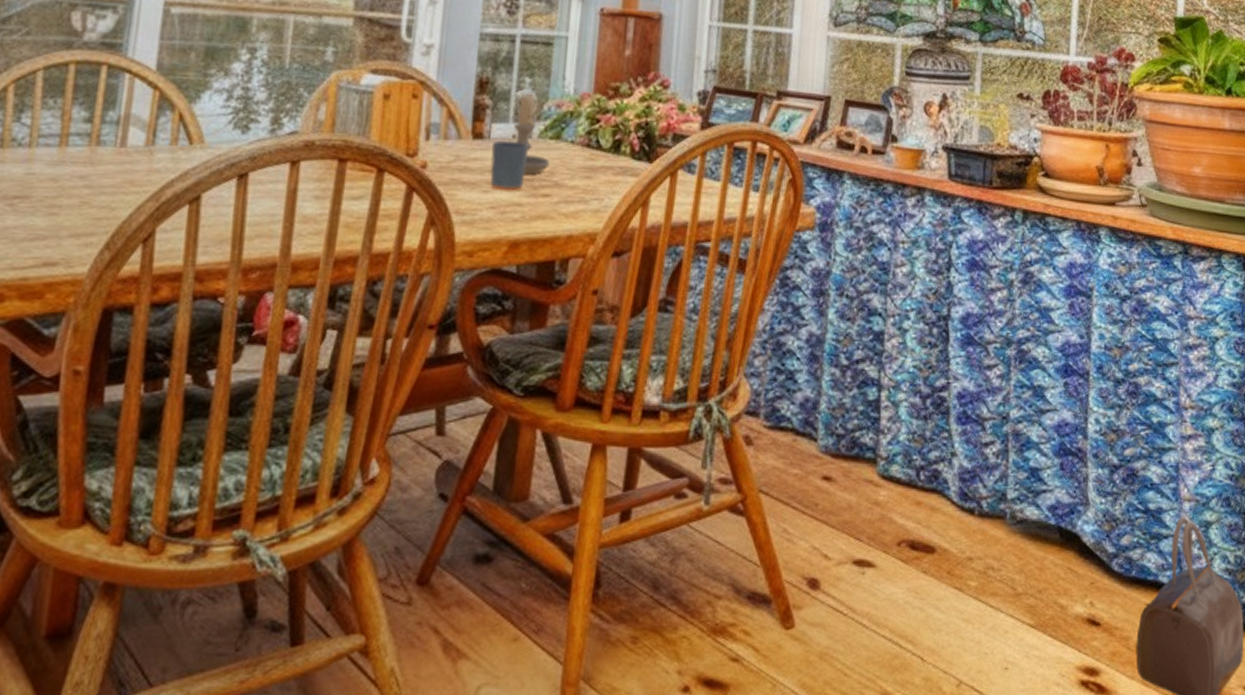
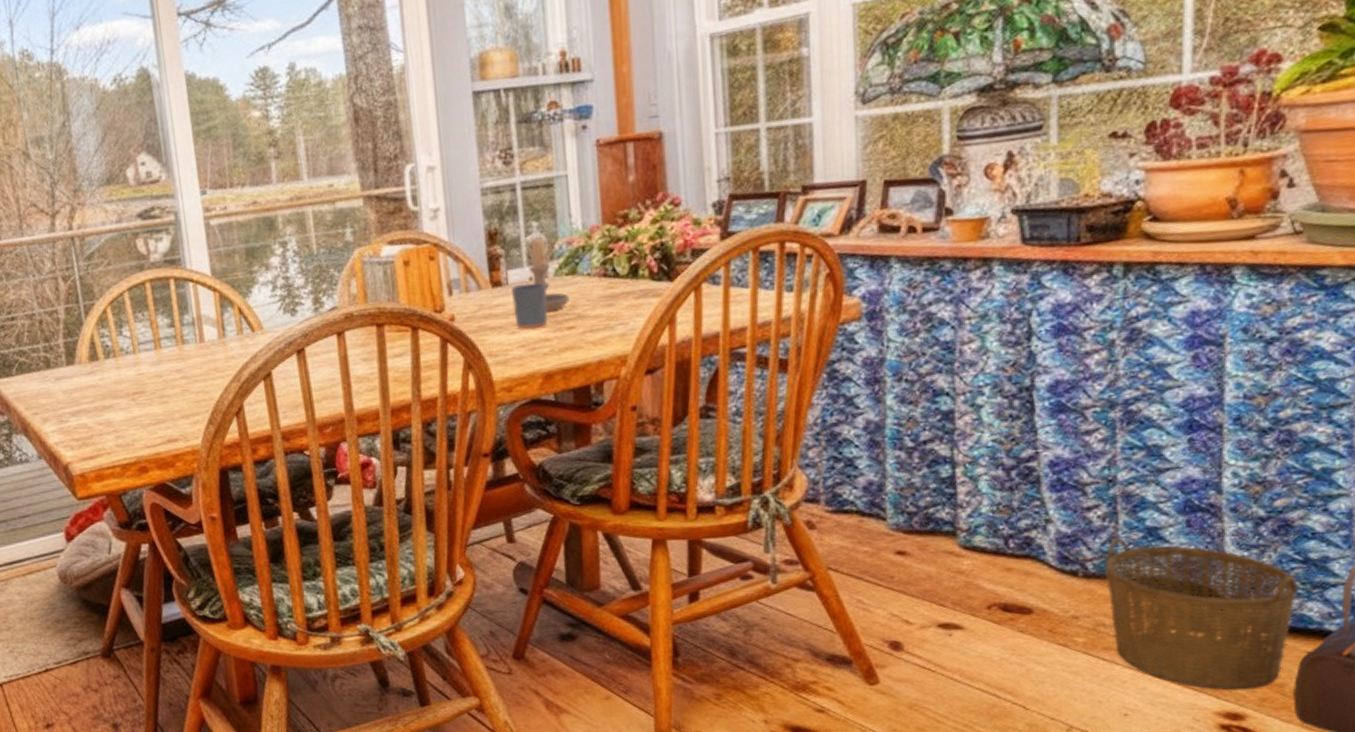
basket: none [996,475,1141,642] -> present [1104,536,1299,690]

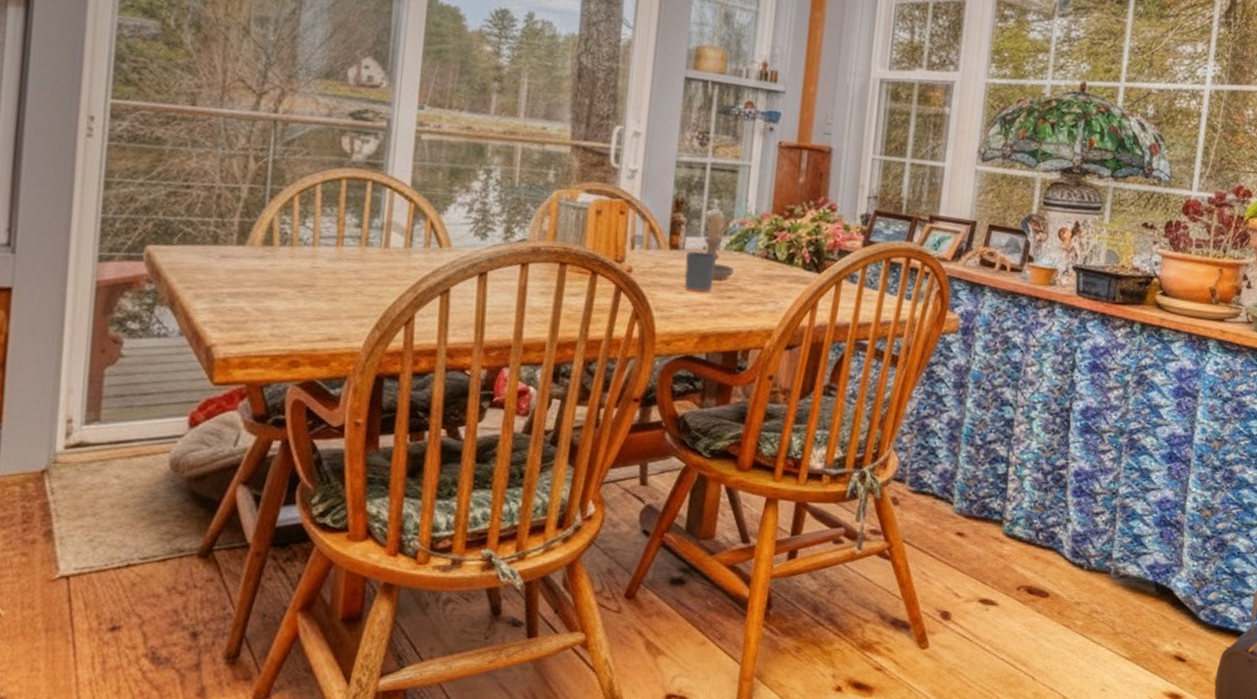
basket: present [1104,536,1299,690] -> none [1102,539,1226,674]

